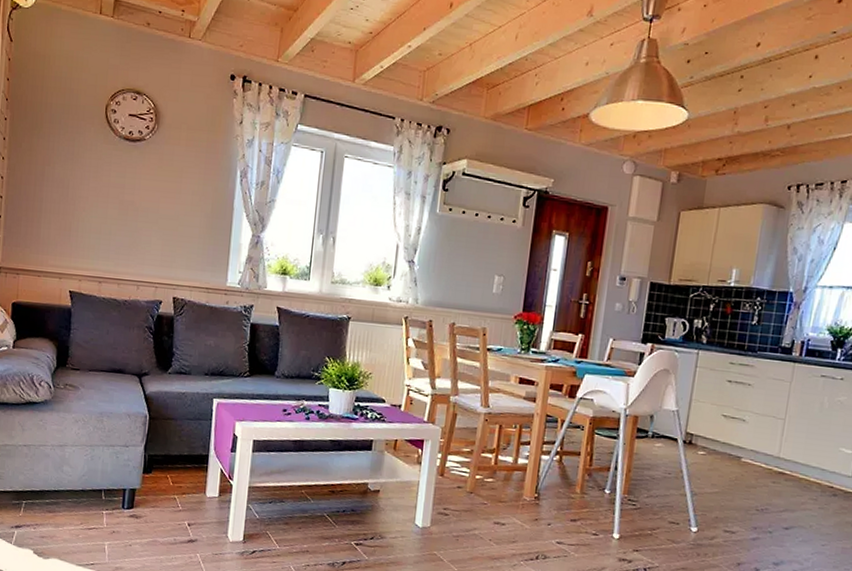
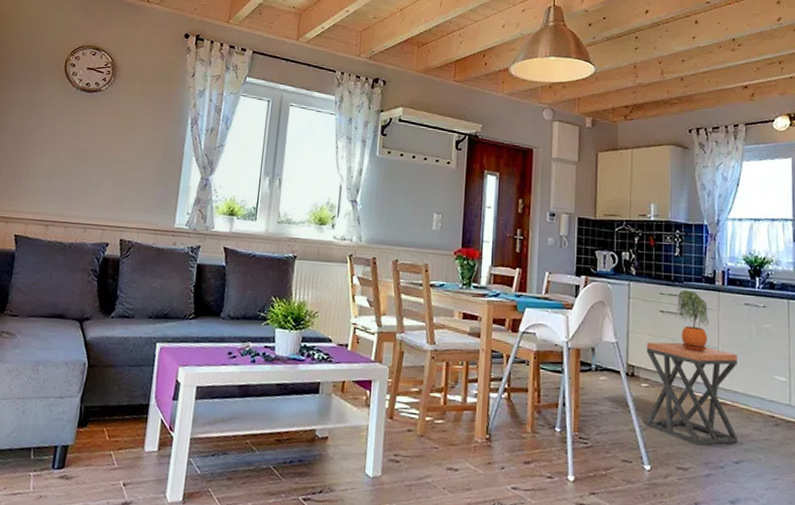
stool: none [697,411,804,512] -> present [645,342,739,446]
potted plant: none [744,360,779,423] -> present [676,290,708,352]

